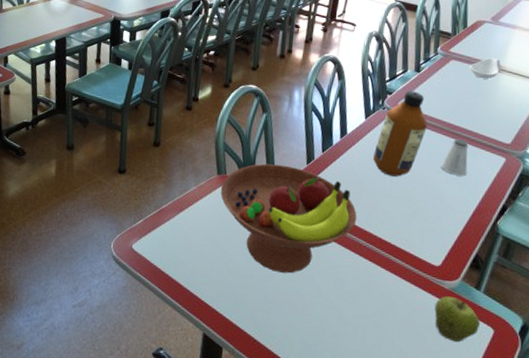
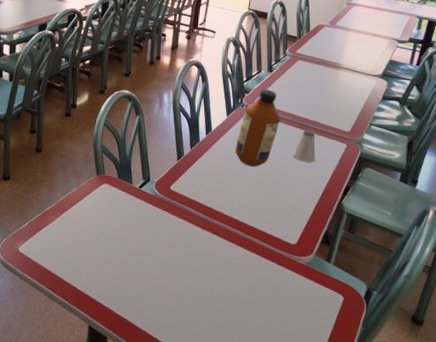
fruit bowl: present [221,163,357,274] -> none [100,162,224,262]
apple: present [434,296,481,342] -> none [293,270,332,310]
spoon rest: present [468,57,501,79] -> none [313,57,339,76]

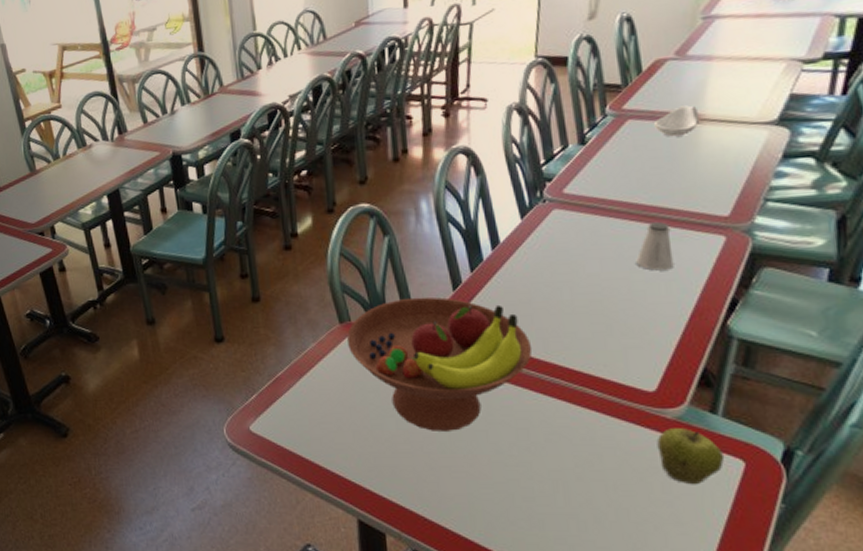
fruit bowl: none [100,162,224,262] -> present [347,297,533,431]
bottle: present [235,89,280,167] -> none [540,171,608,287]
apple: none [293,270,332,310] -> present [656,428,725,484]
spoon rest: none [313,57,339,76] -> present [653,105,700,137]

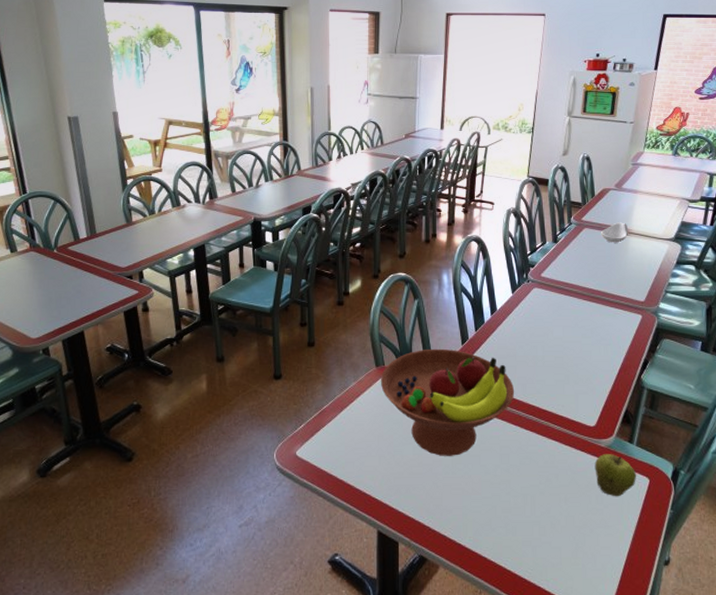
saltshaker: present [636,222,674,271] -> none [586,303,610,337]

